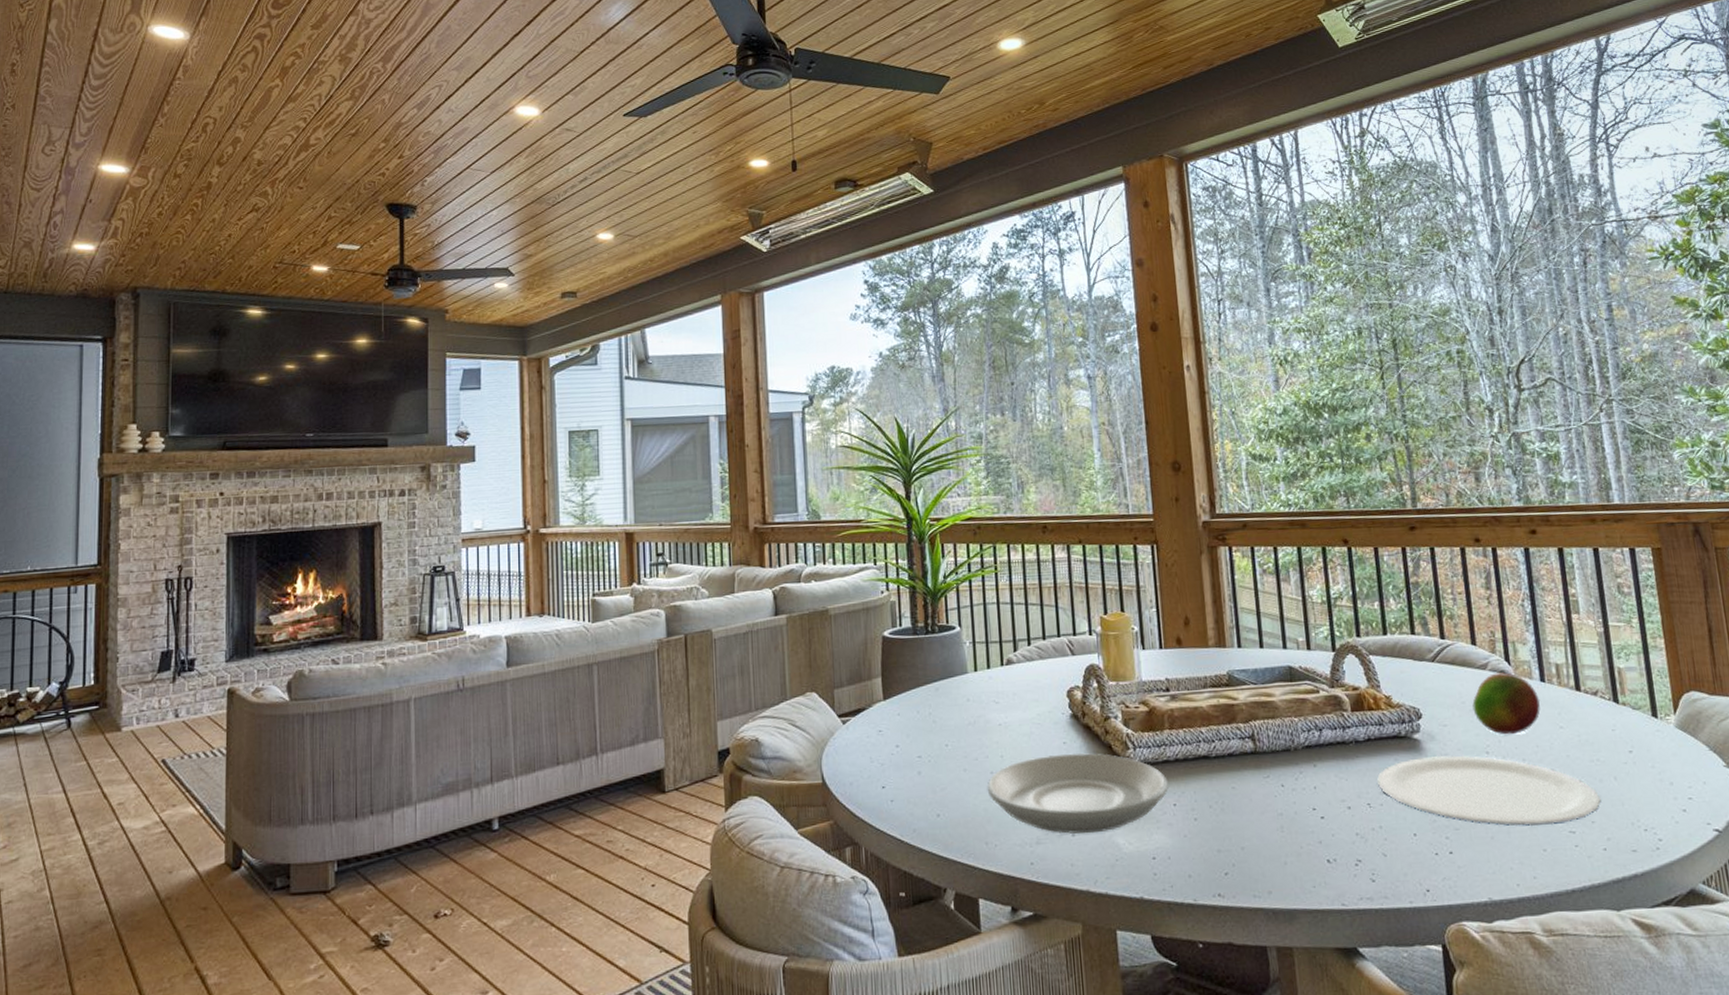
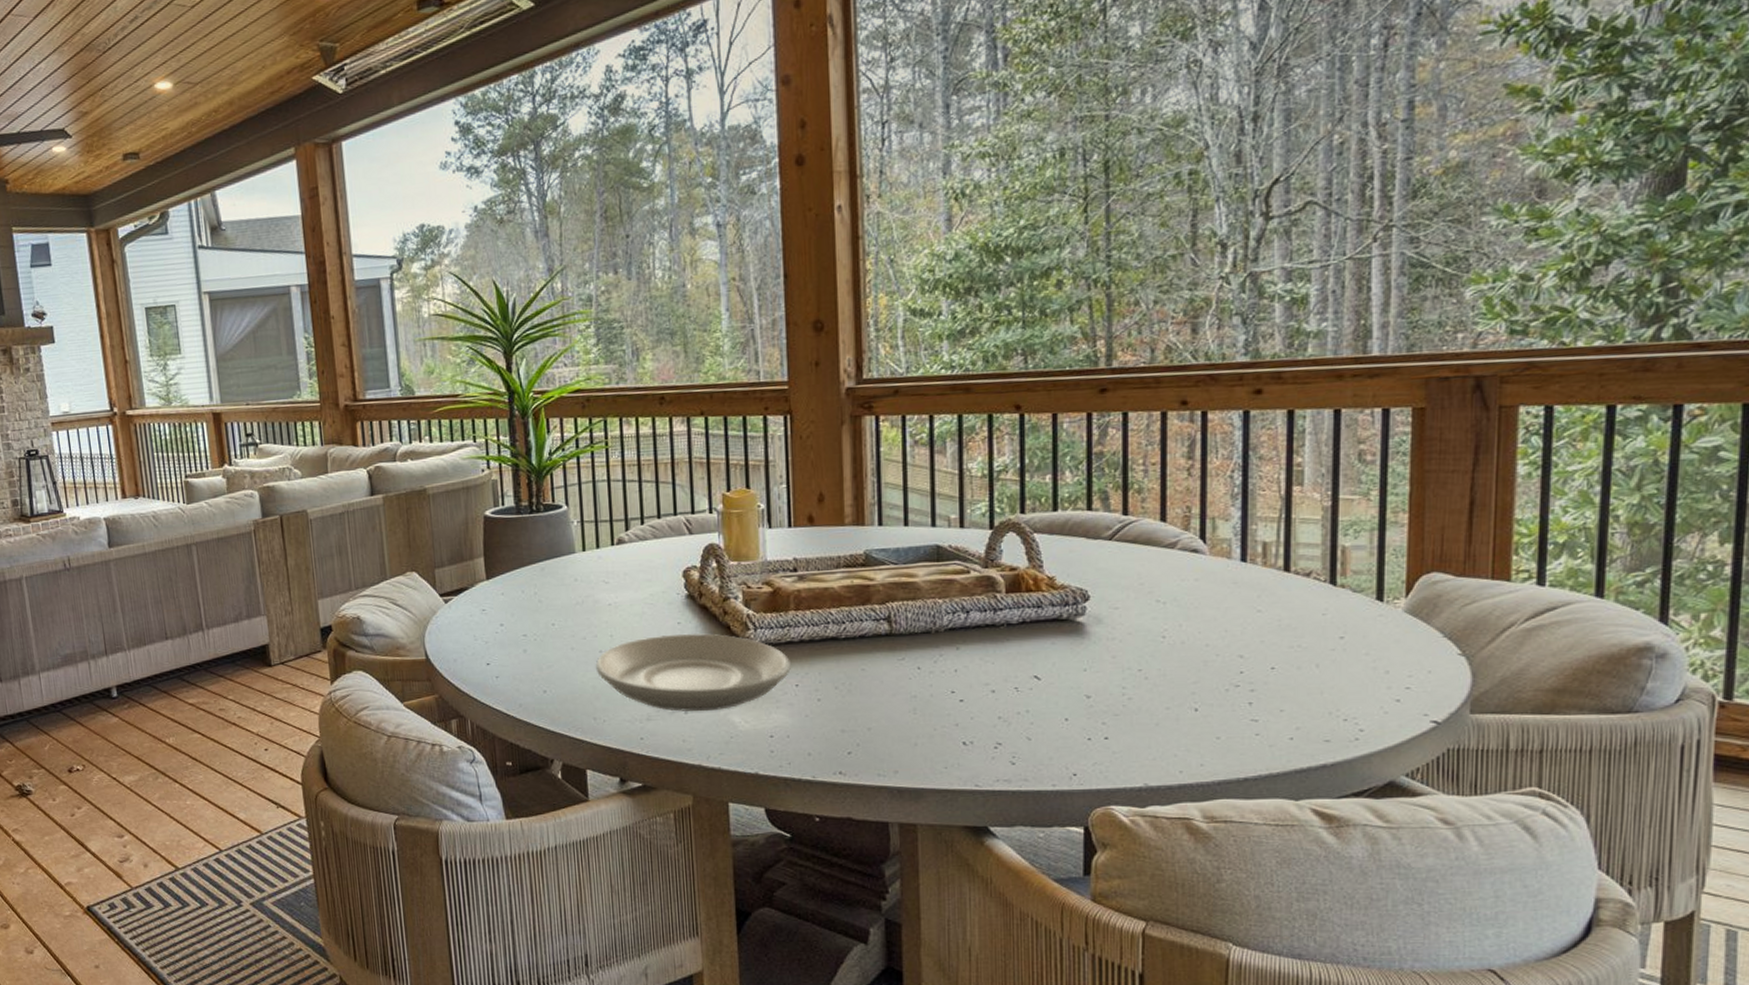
plate: present [1376,755,1601,827] -> none [1027,640,1295,714]
fruit: present [1472,671,1541,735] -> none [1153,550,1237,619]

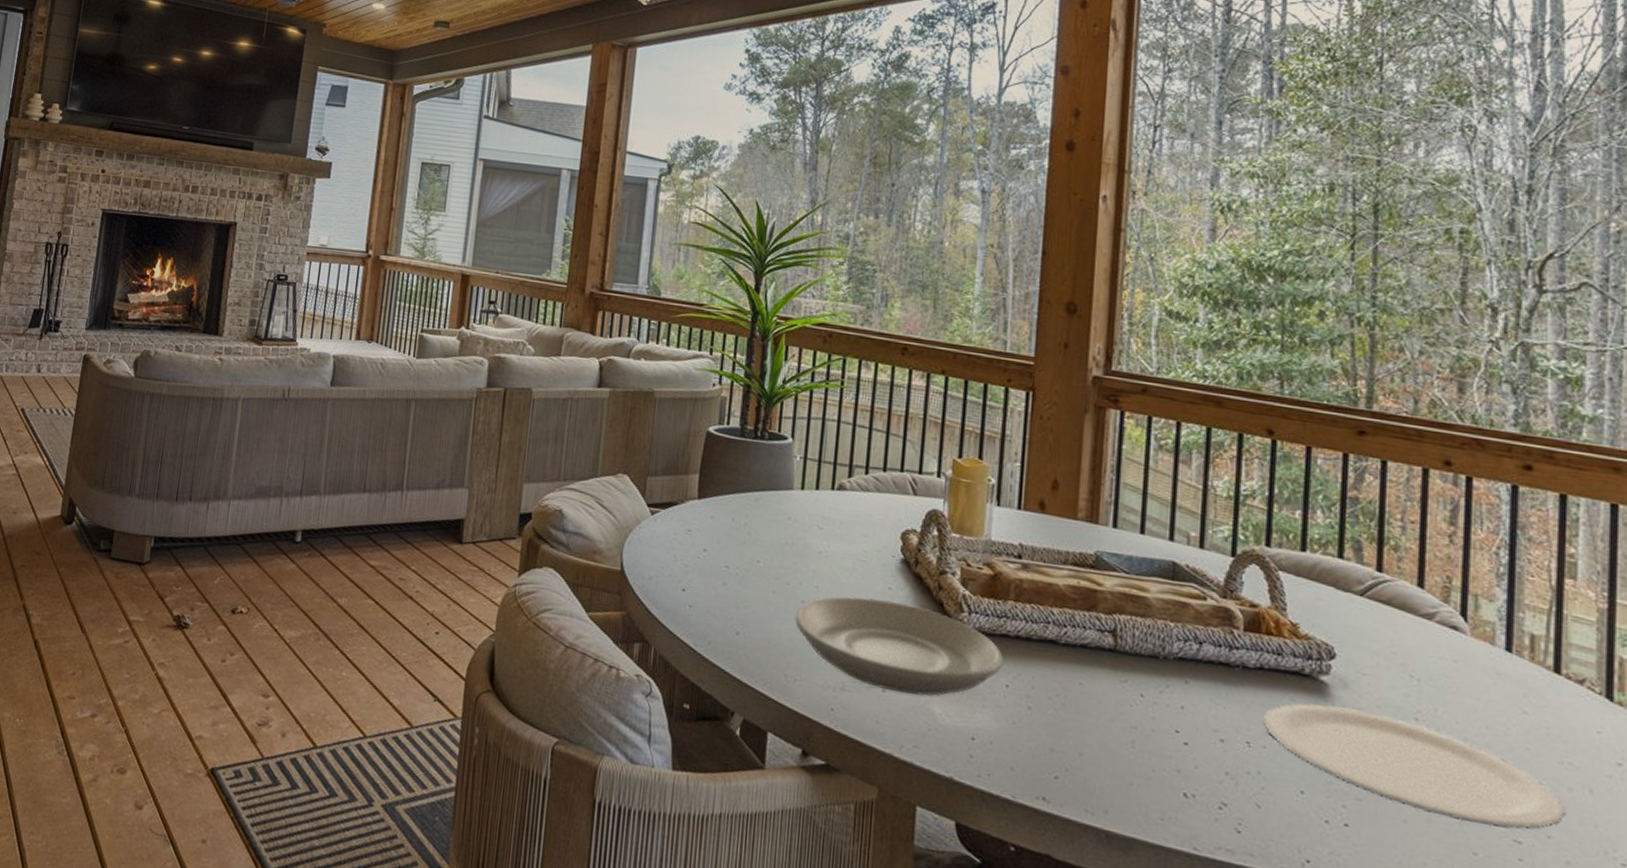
plate: none [1027,640,1295,714] -> present [1262,702,1566,829]

